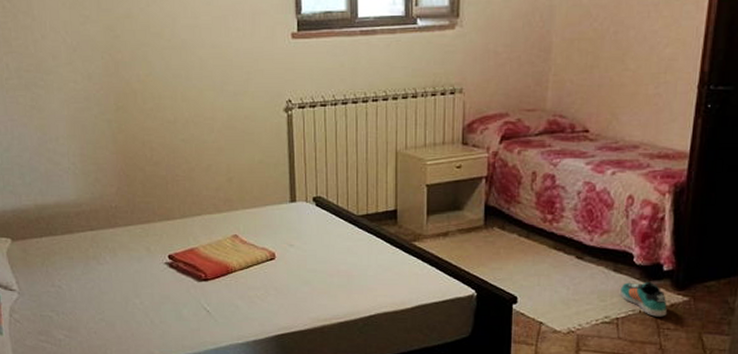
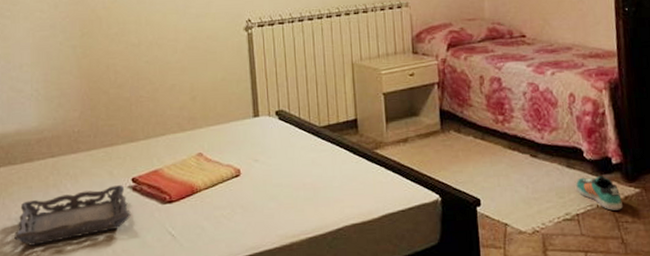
tray: none [58,261,168,312] -> present [14,185,131,246]

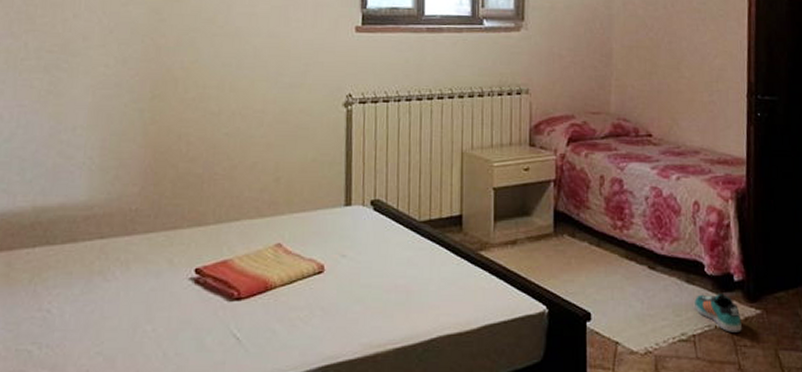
tray: present [14,185,131,246] -> none [43,276,190,343]

